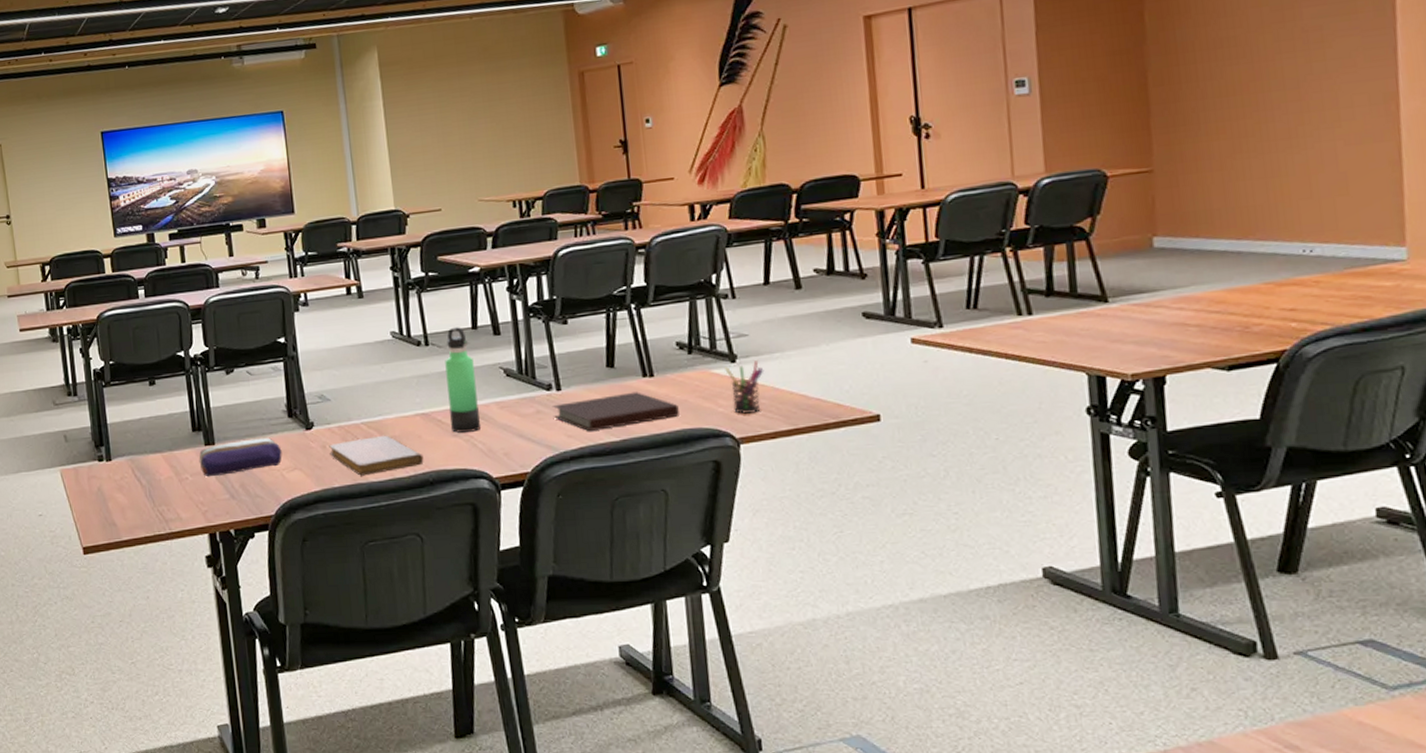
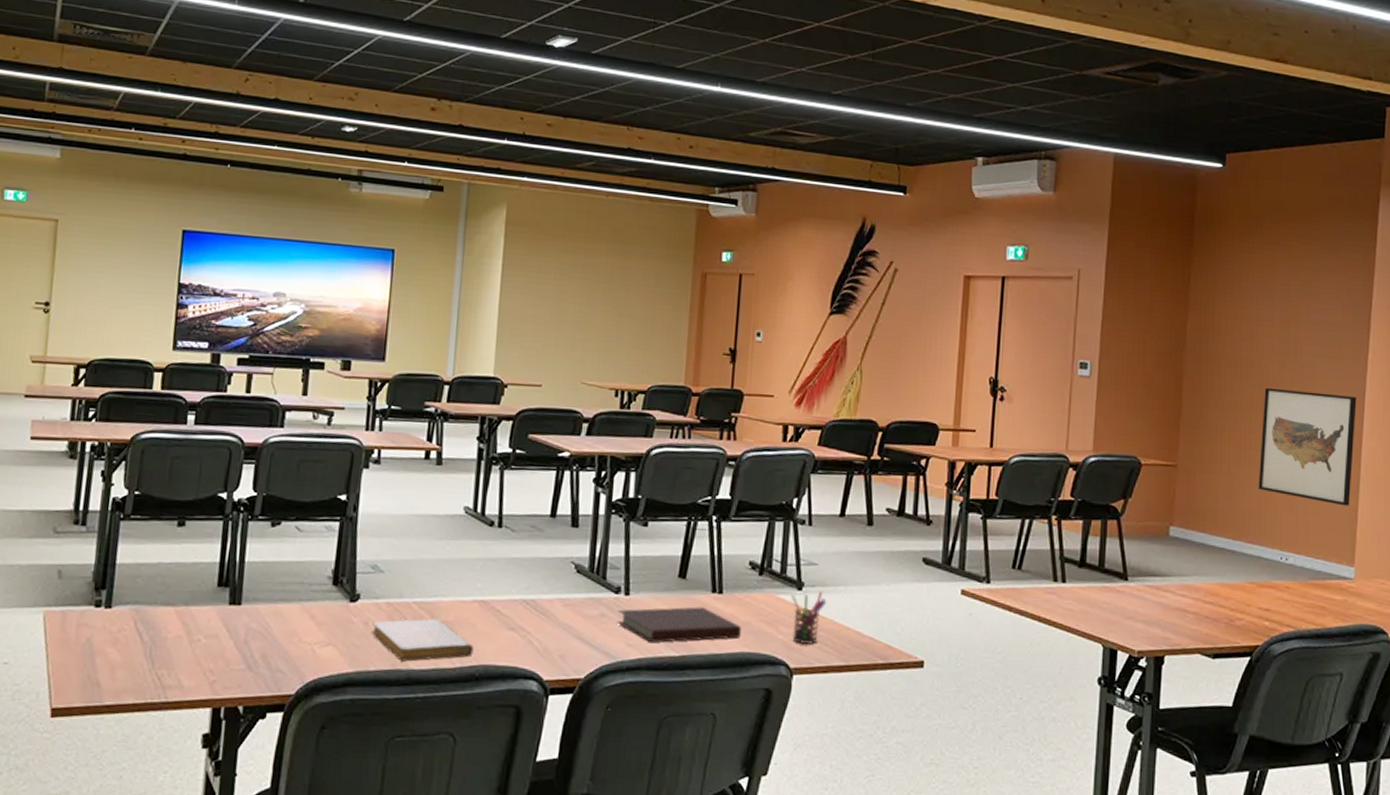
pencil case: present [199,437,282,477] -> none [218,603,318,642]
thermos bottle: present [445,327,480,433] -> none [509,512,546,628]
wall art: none [1256,53,1391,181] -> present [1258,387,1357,506]

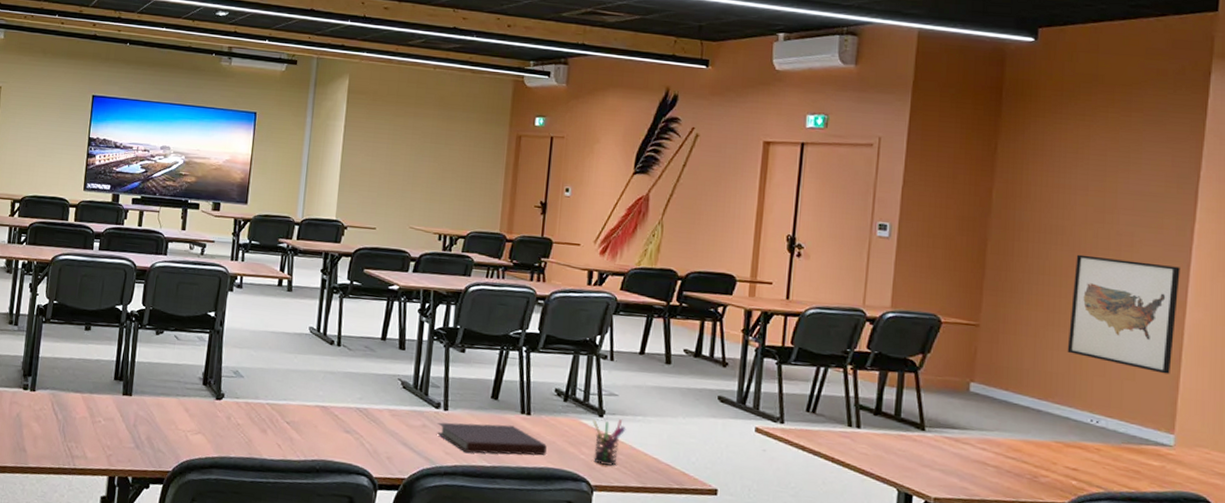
notebook: present [371,618,474,662] -> none [232,417,316,453]

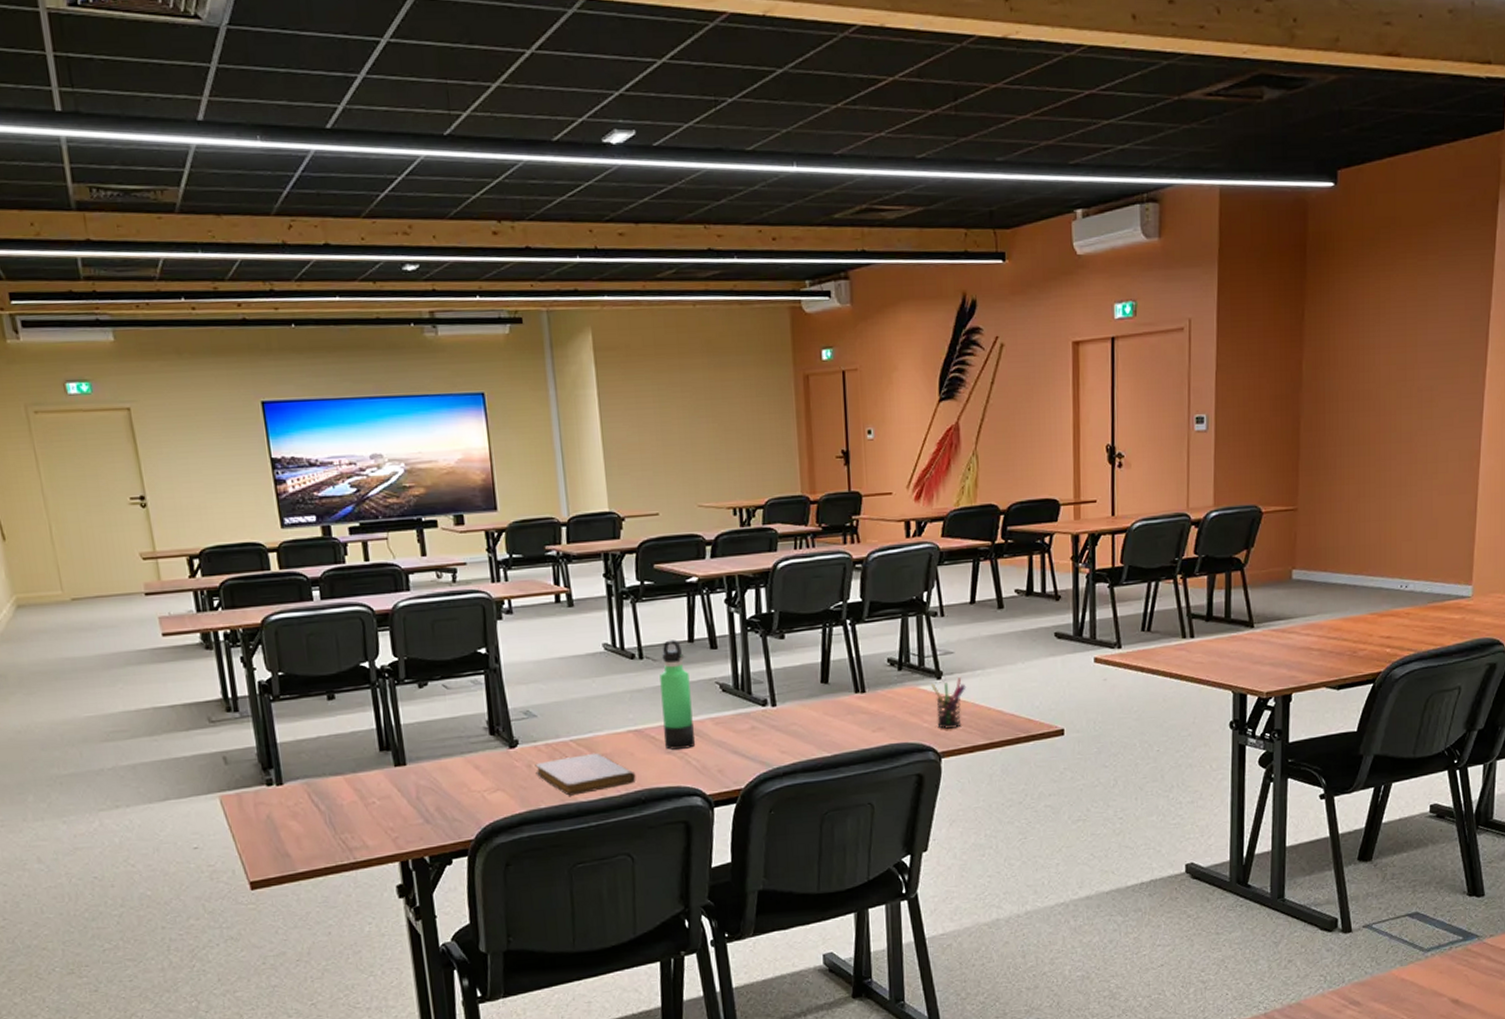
notebook: none [232,417,316,453] -> present [535,753,636,796]
thermos bottle: none [345,334,377,432] -> present [660,640,695,750]
notebook: present [436,422,547,456] -> none [766,707,888,747]
wall art: present [1067,254,1180,375] -> none [1377,415,1474,527]

